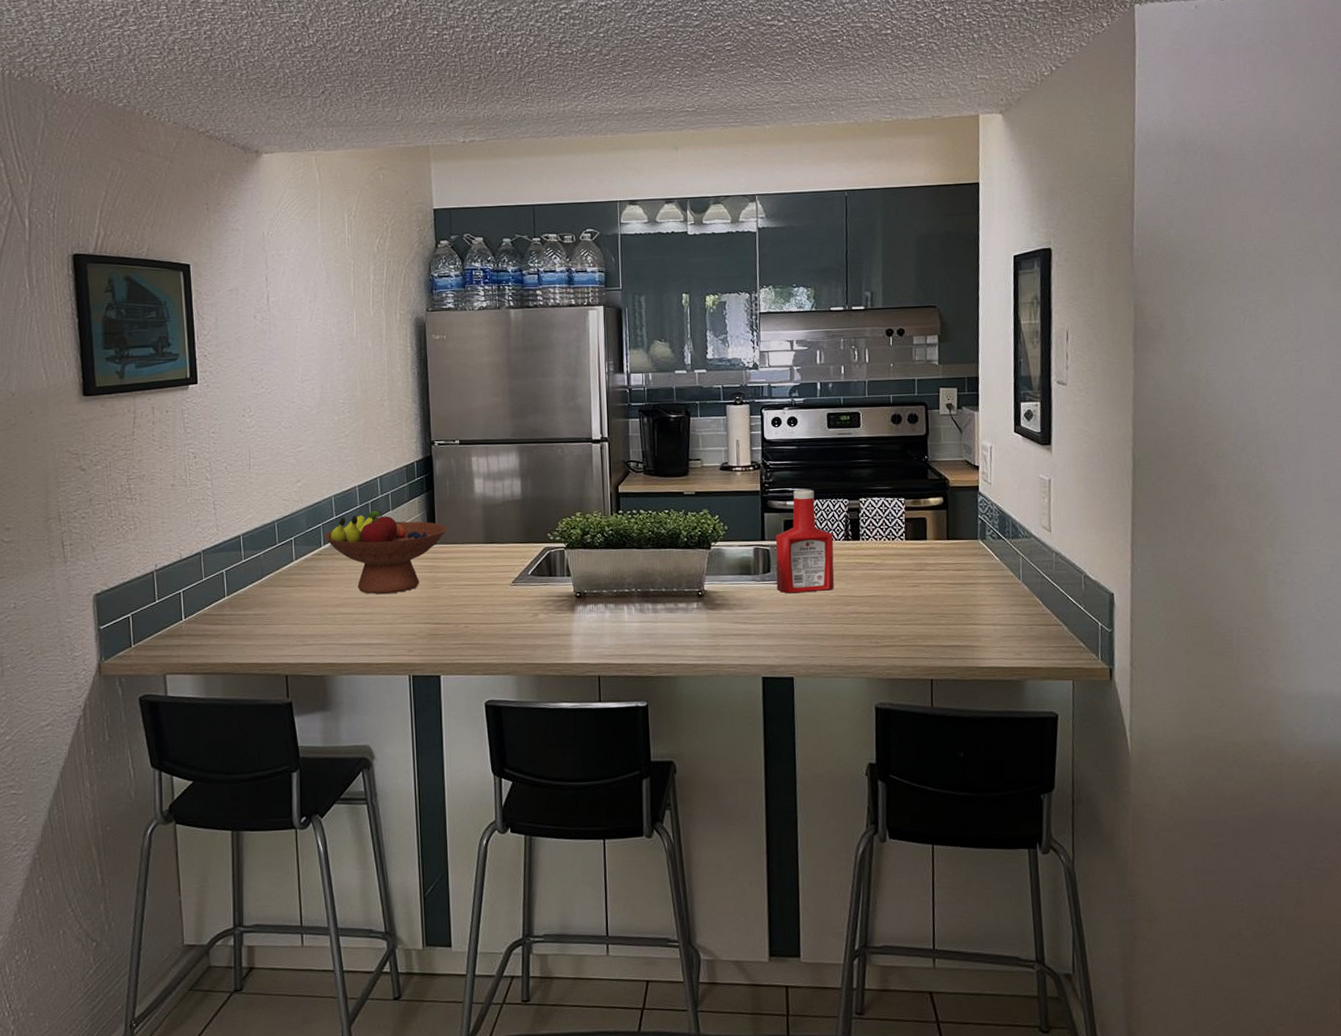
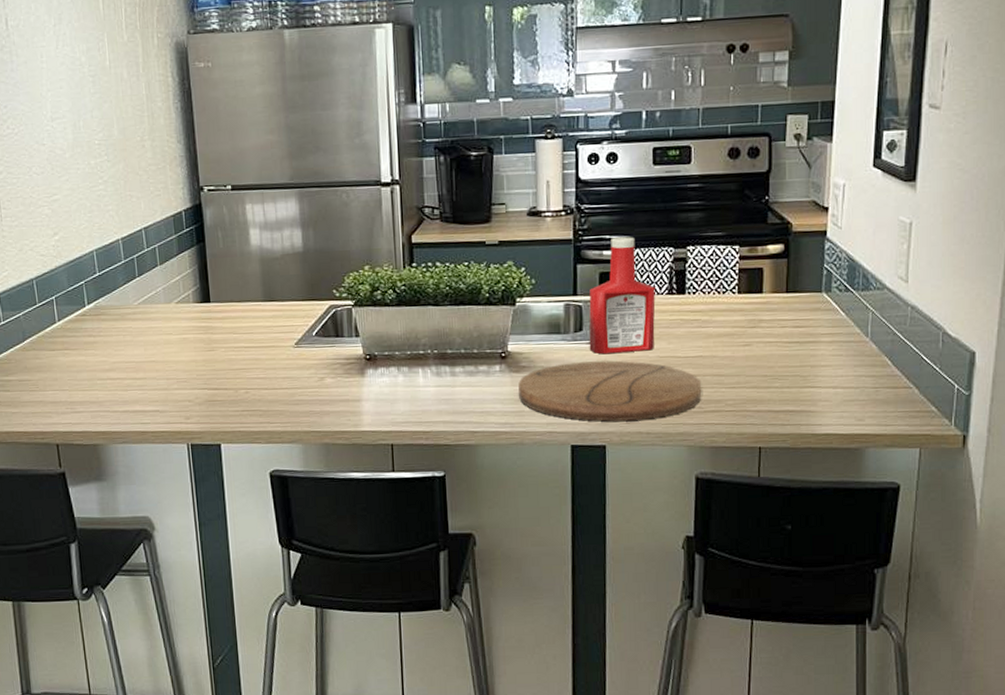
fruit bowl: present [323,510,447,595] -> none [87,265,222,358]
cutting board: none [714,599,877,655] -> present [518,360,702,421]

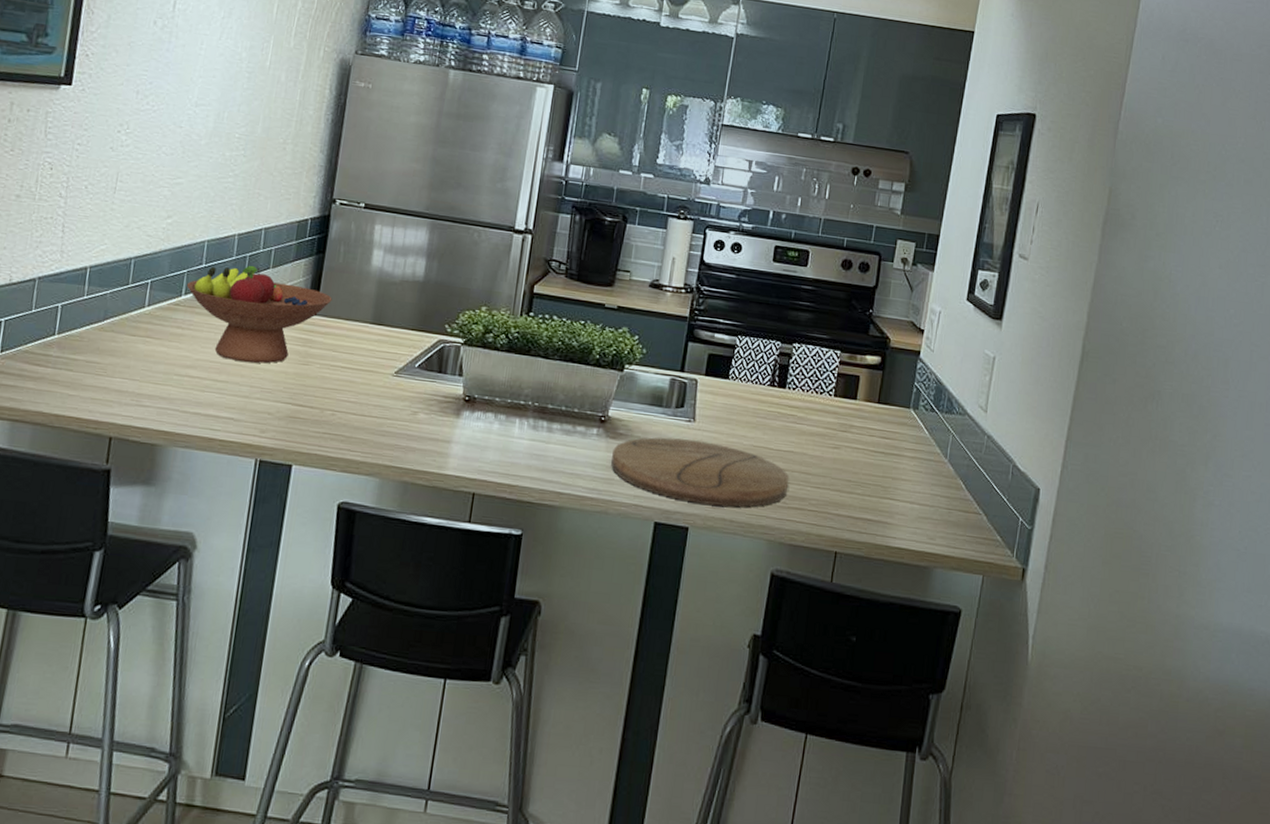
fruit bowl: none [87,265,222,358] -> present [186,265,332,364]
ketchup bottle: present [589,237,656,355] -> none [687,322,759,438]

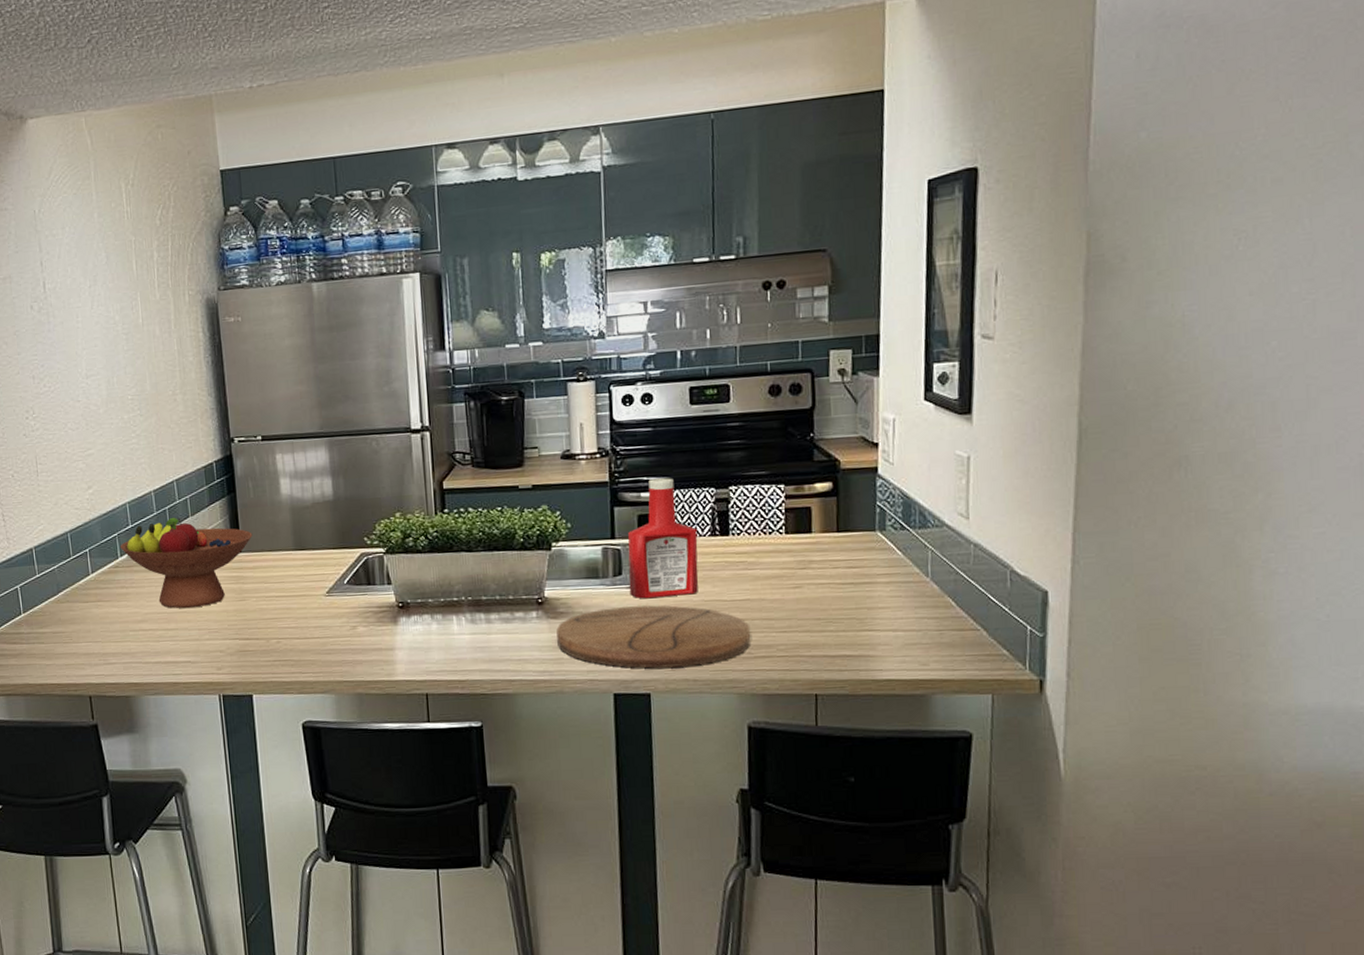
ketchup bottle: none [687,322,759,438] -> present [627,478,699,599]

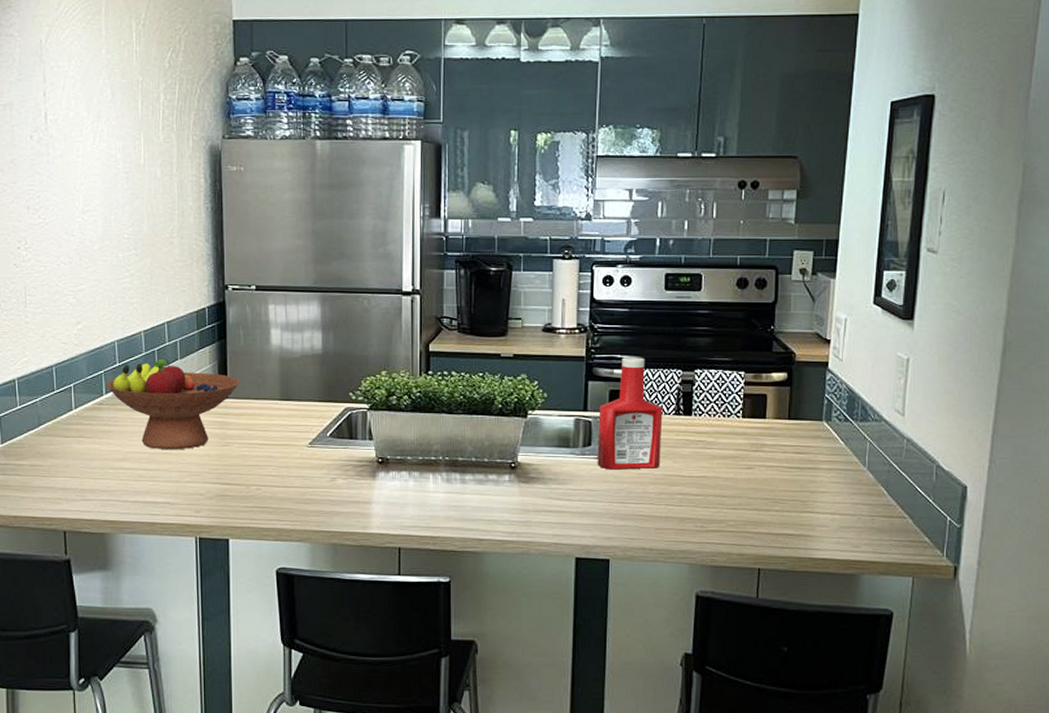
cutting board: present [556,605,751,668] -> none [527,475,705,536]

